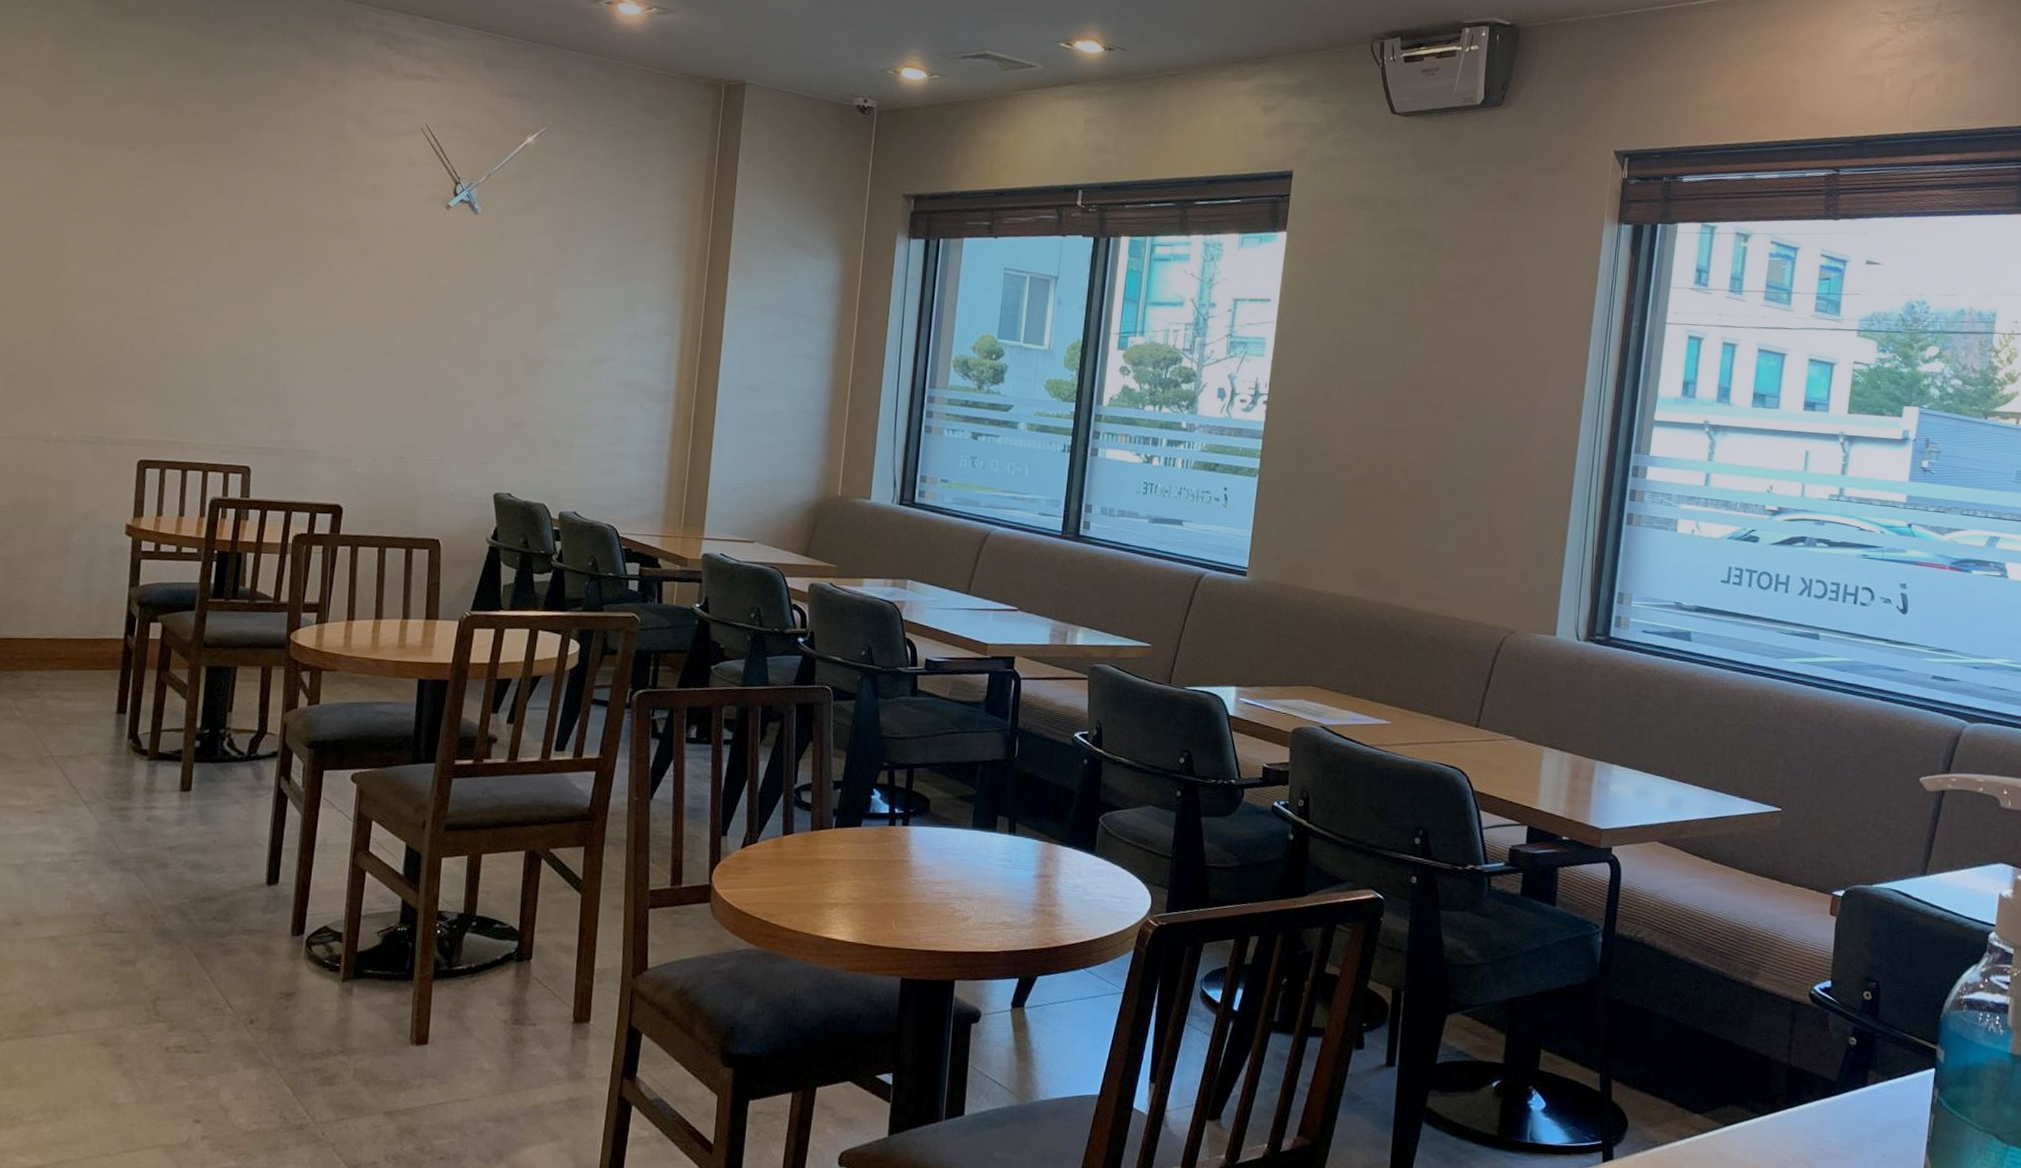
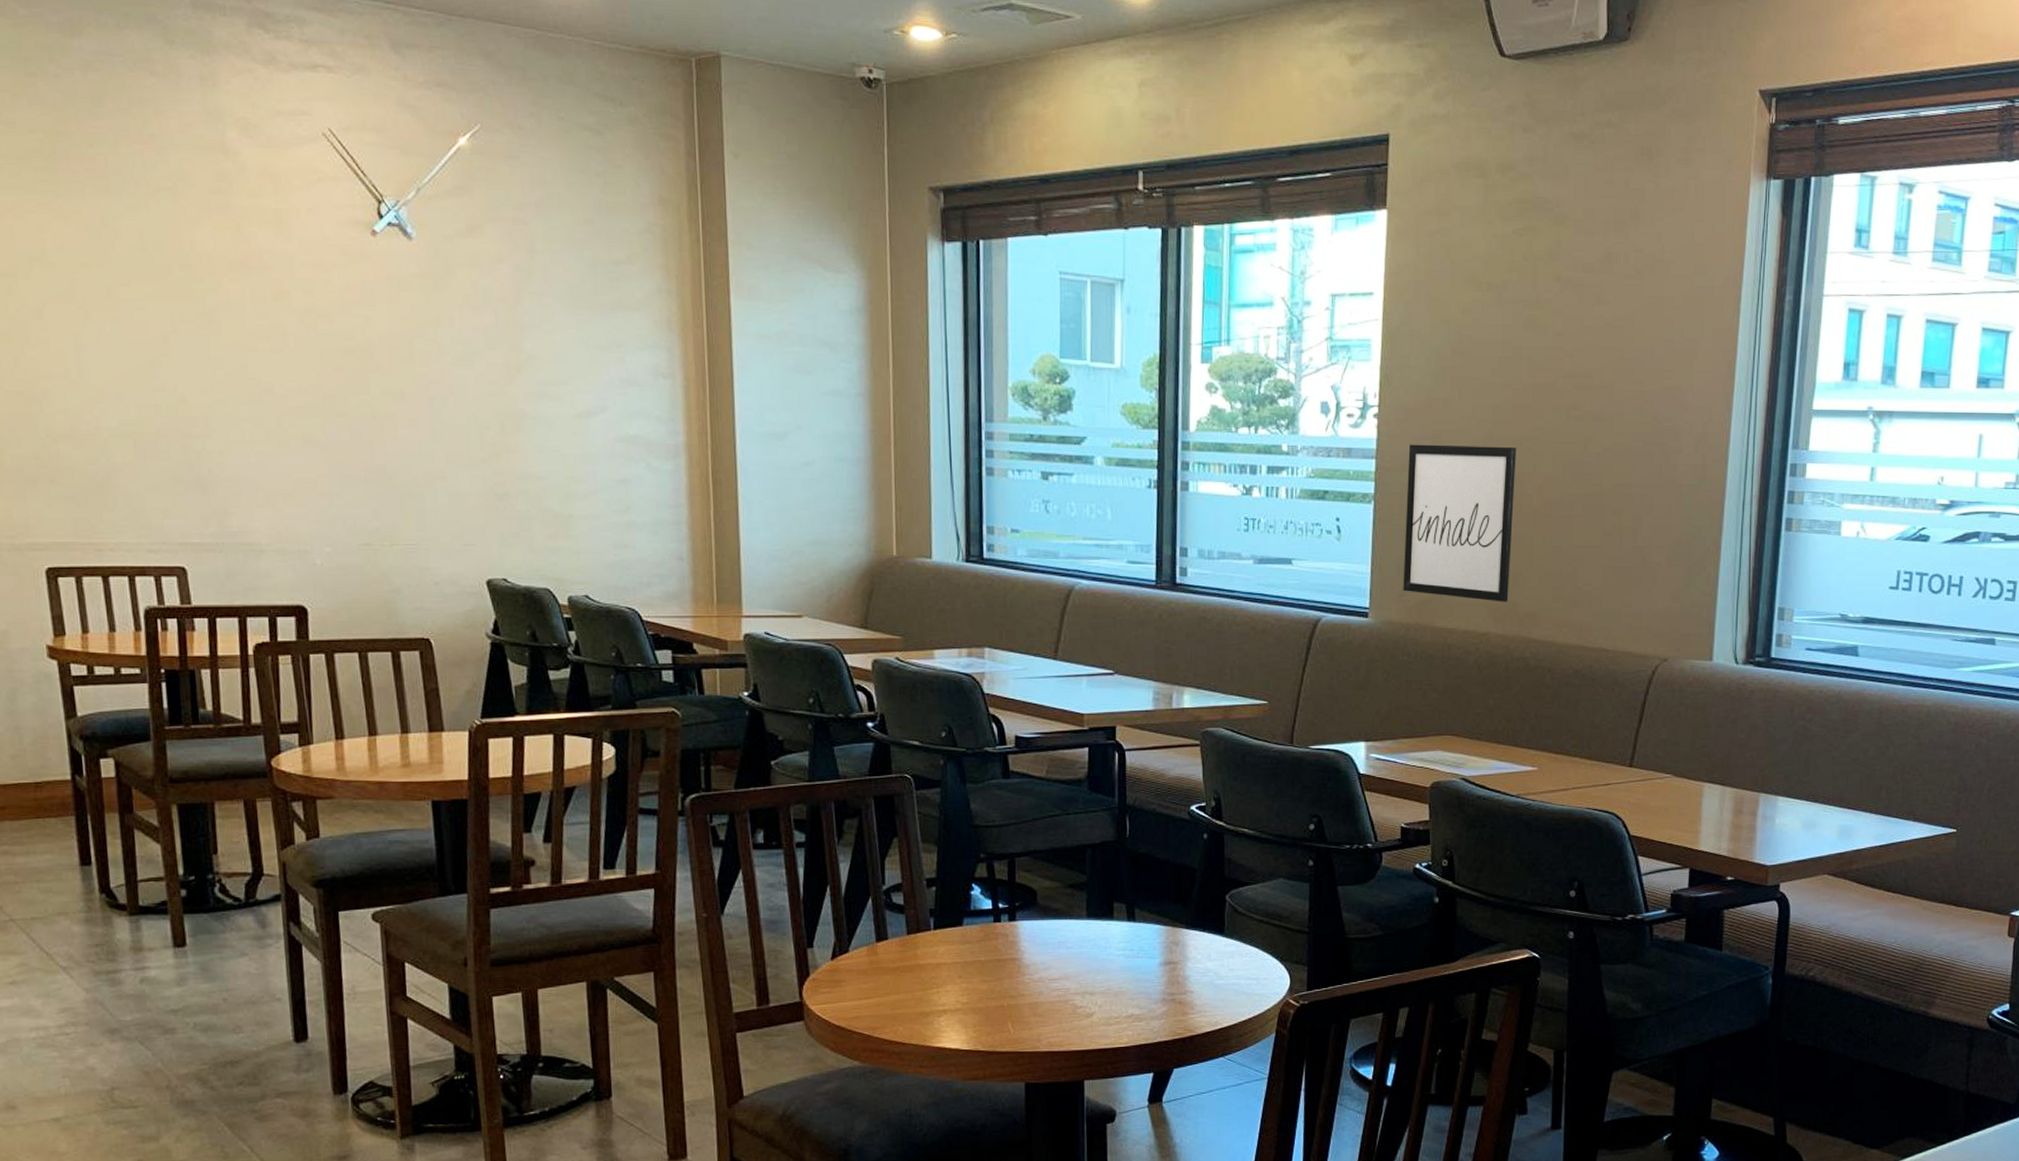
wall art: none [1279,428,1387,571] -> present [1403,444,1516,602]

